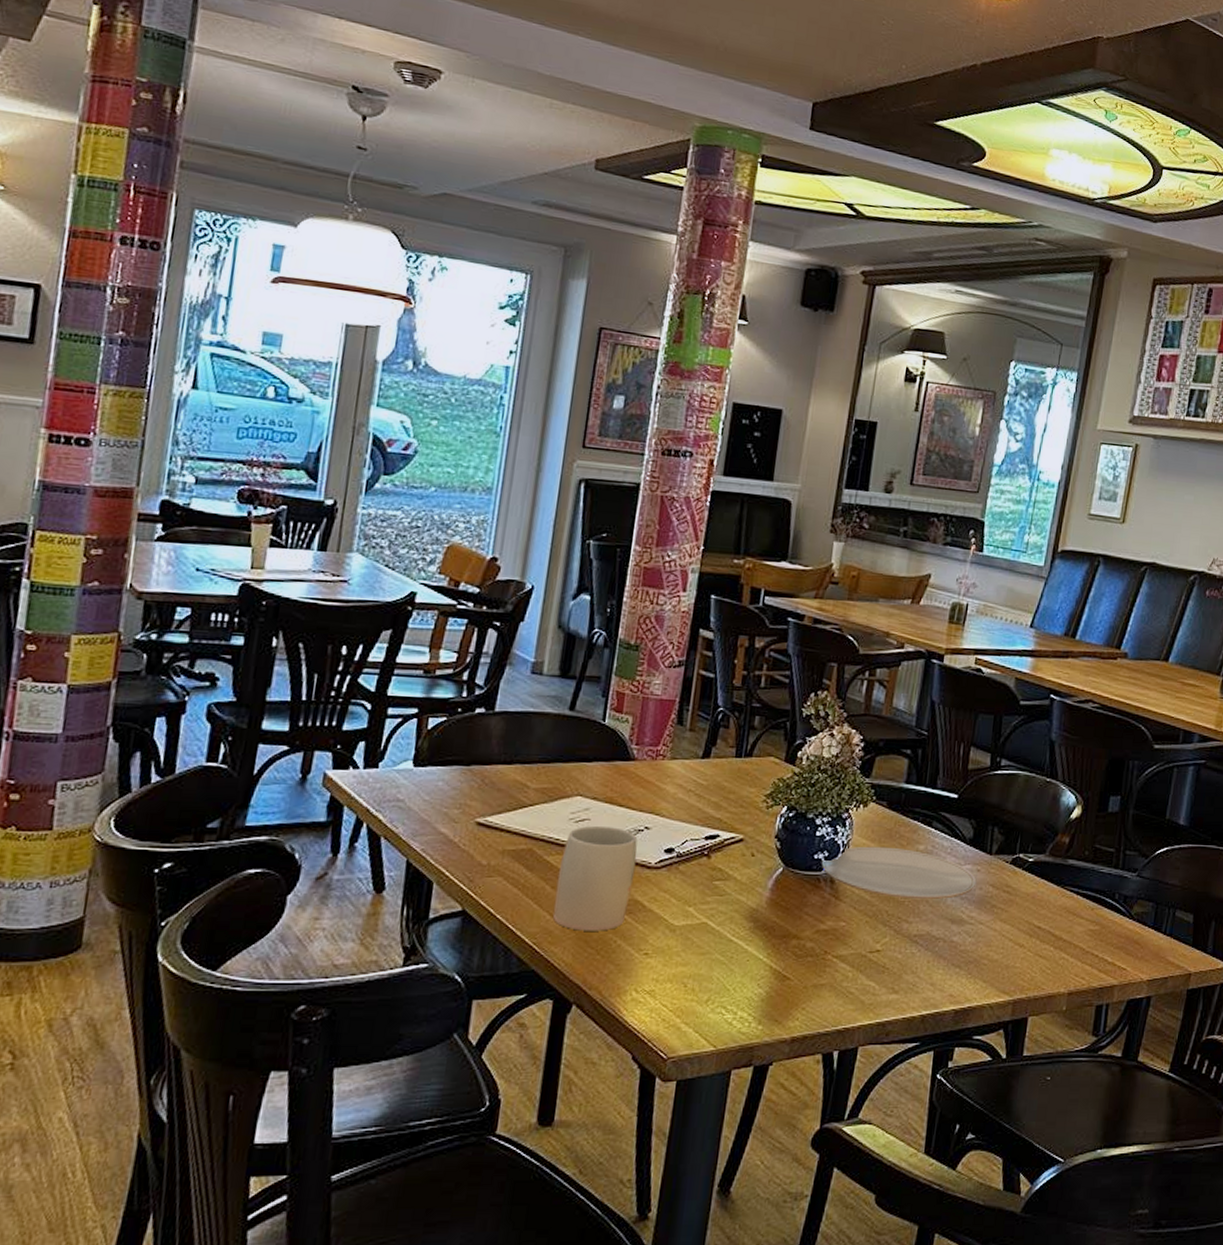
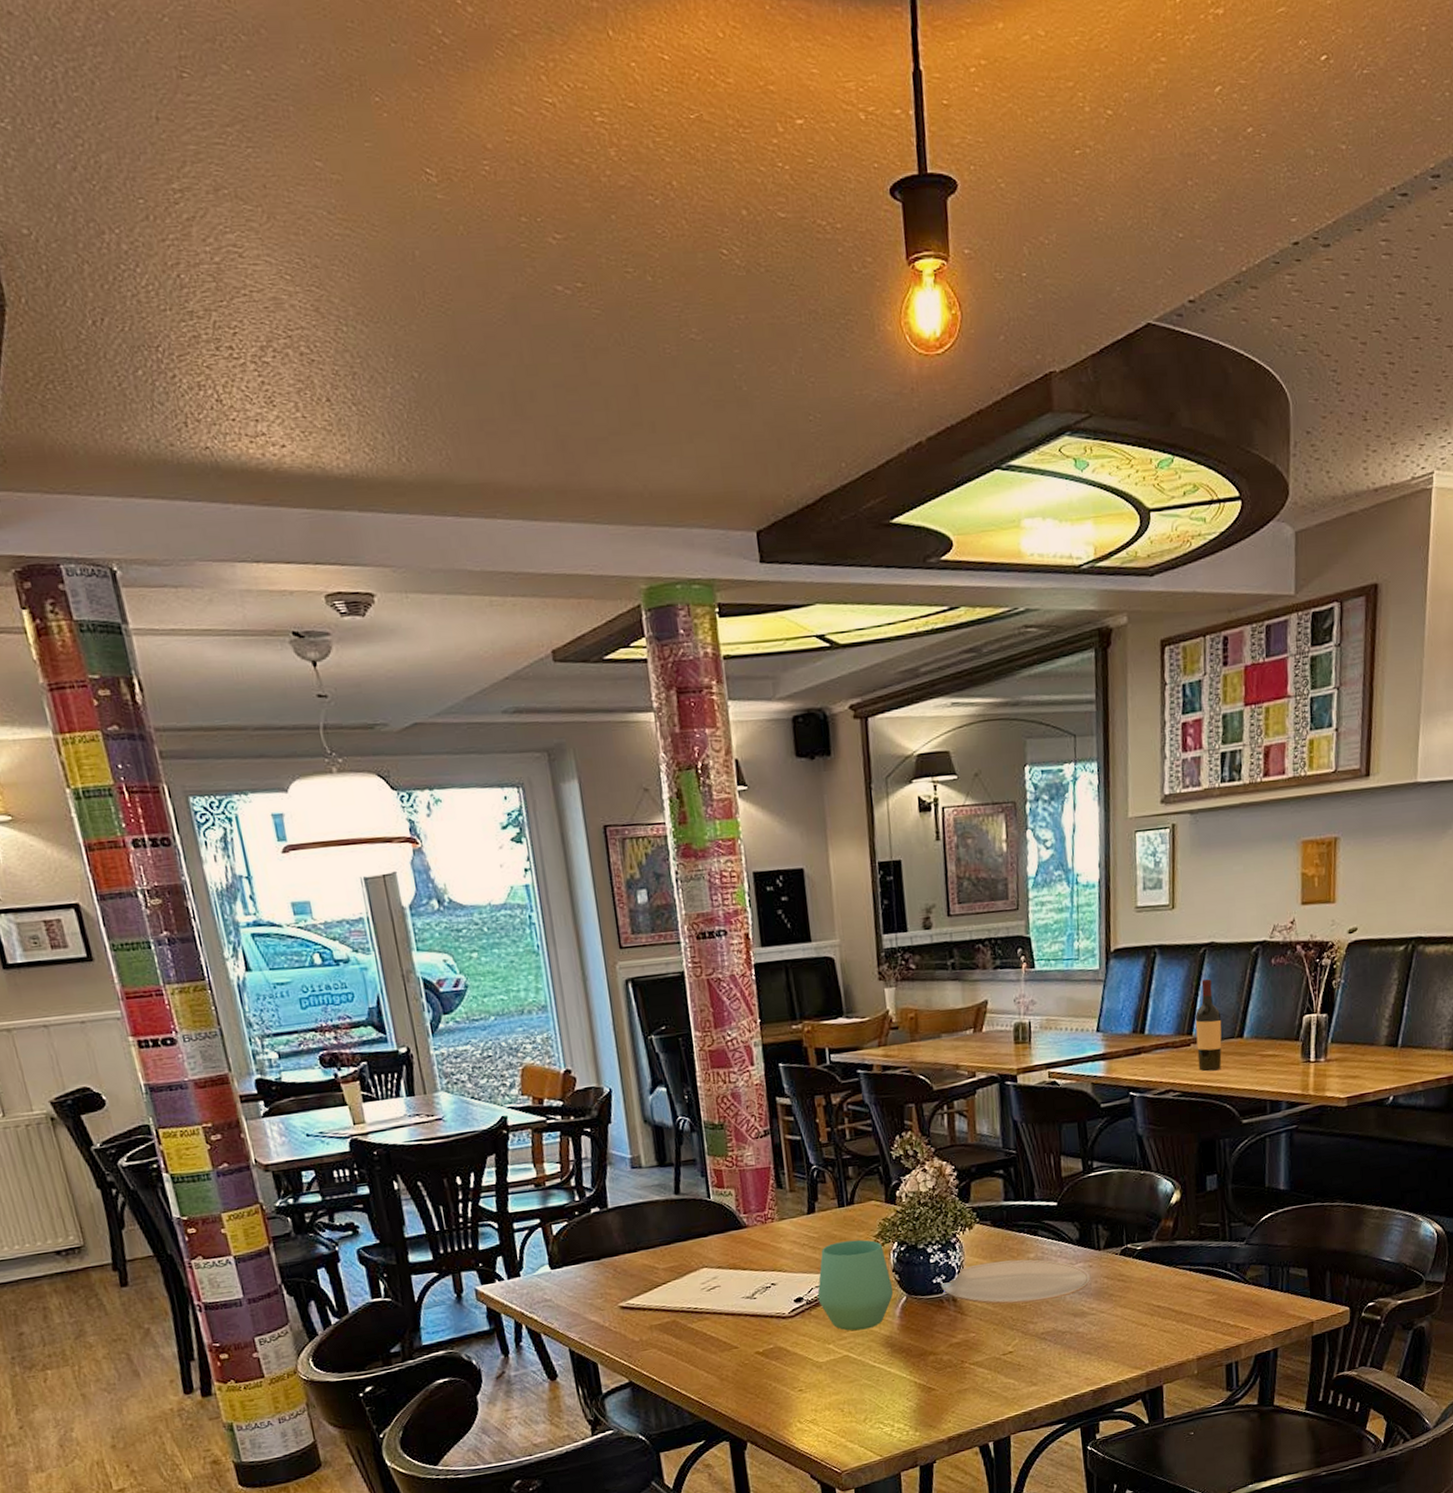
mug: present [552,826,638,931] -> none [703,1288,775,1382]
cup: none [690,795,772,897] -> present [817,1239,894,1331]
wine bottle: none [1121,596,1151,690] -> present [1195,978,1222,1072]

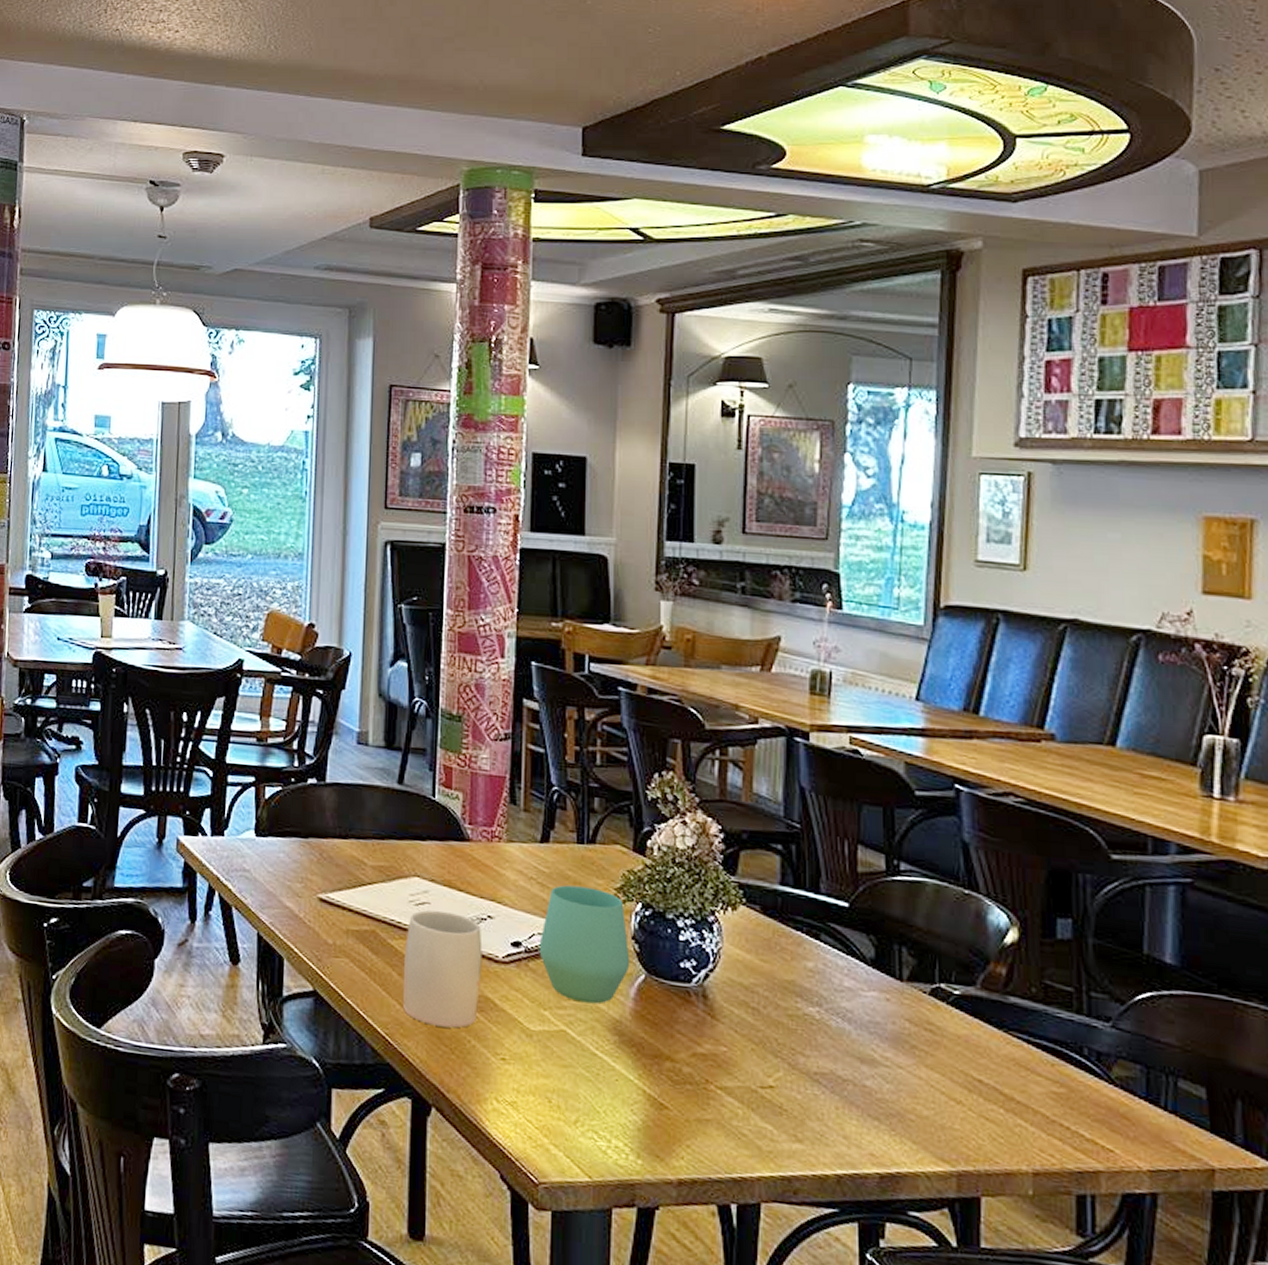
mug: none [703,1288,775,1382] -> present [402,910,483,1029]
plate: present [940,1259,1091,1305] -> none [689,957,887,1032]
wine bottle: present [1195,978,1222,1072] -> none [1048,662,1086,782]

